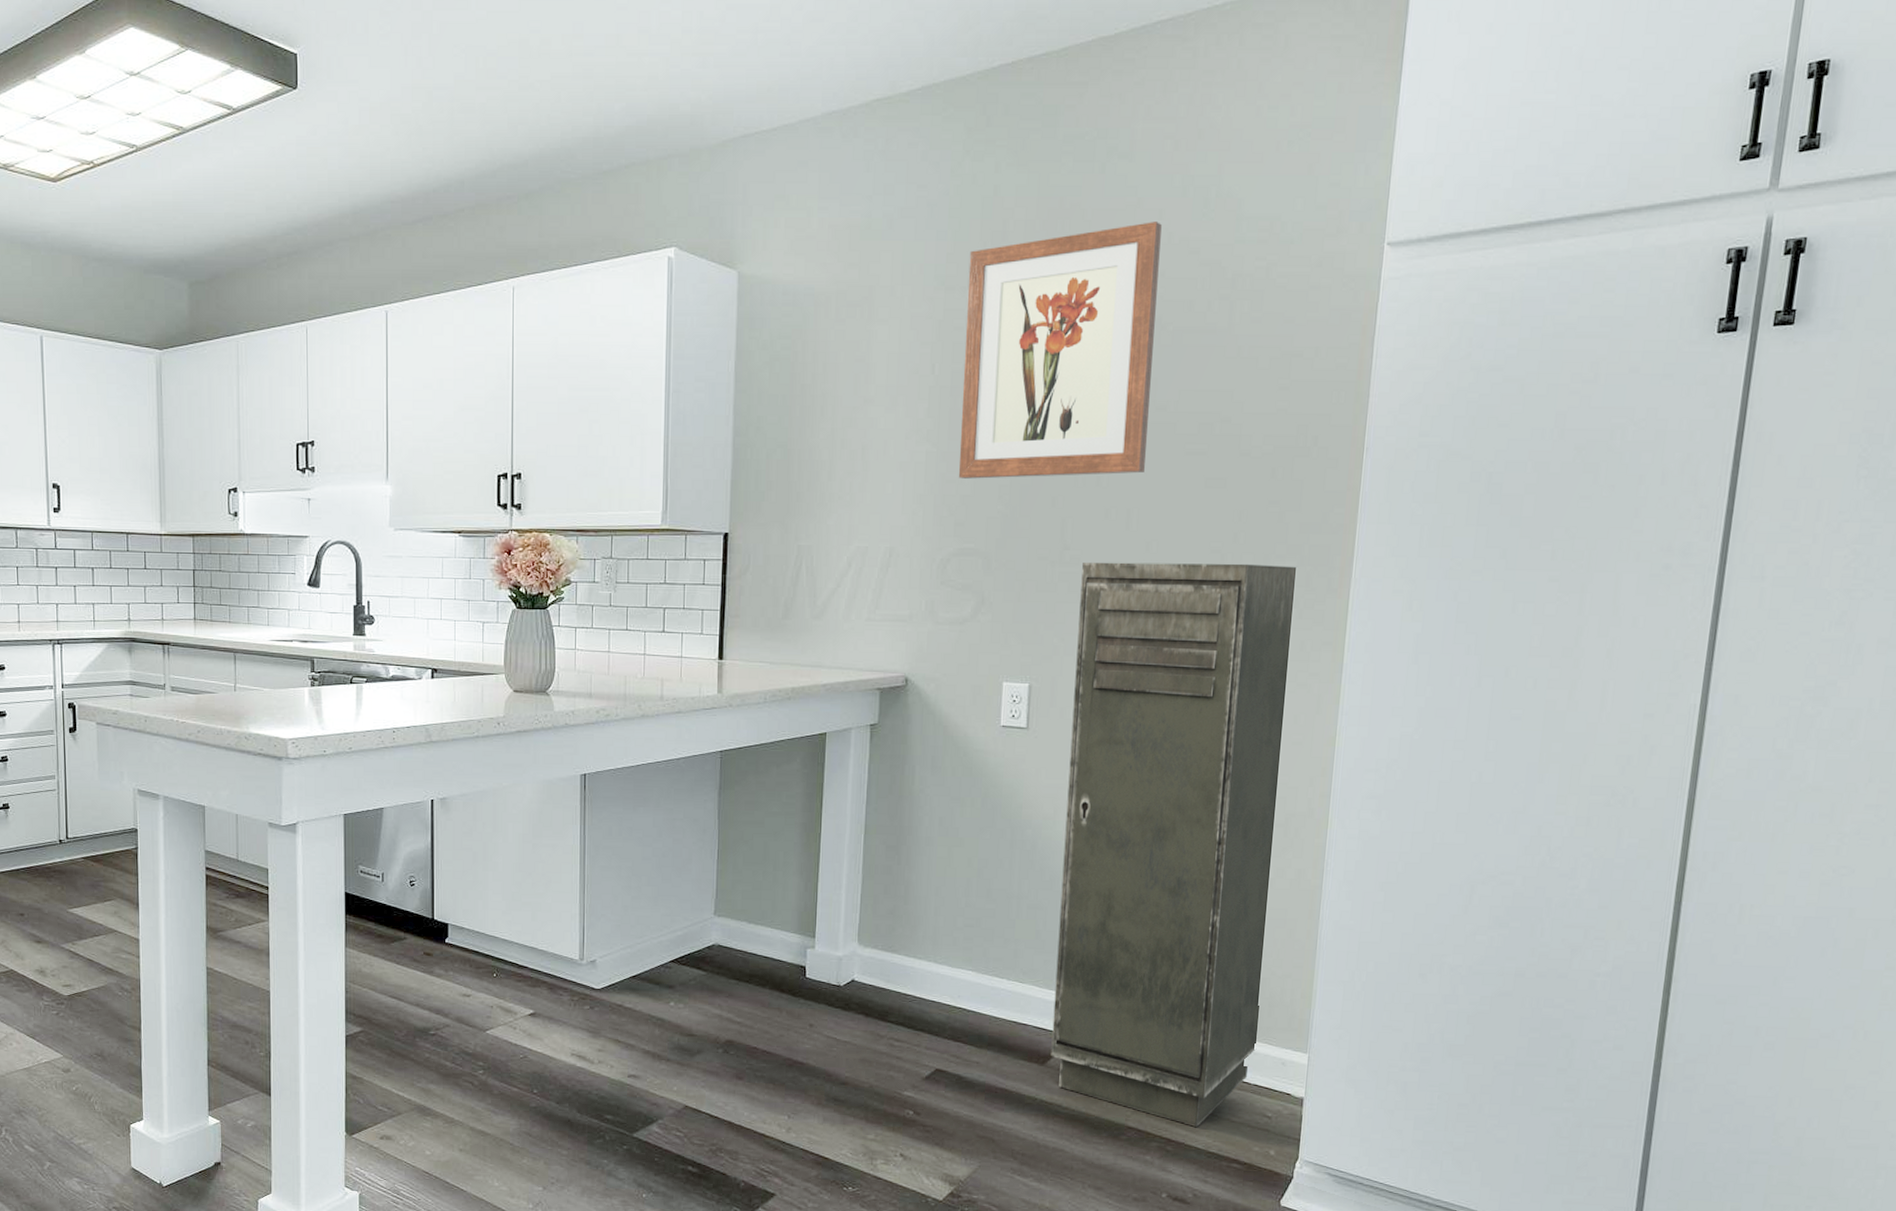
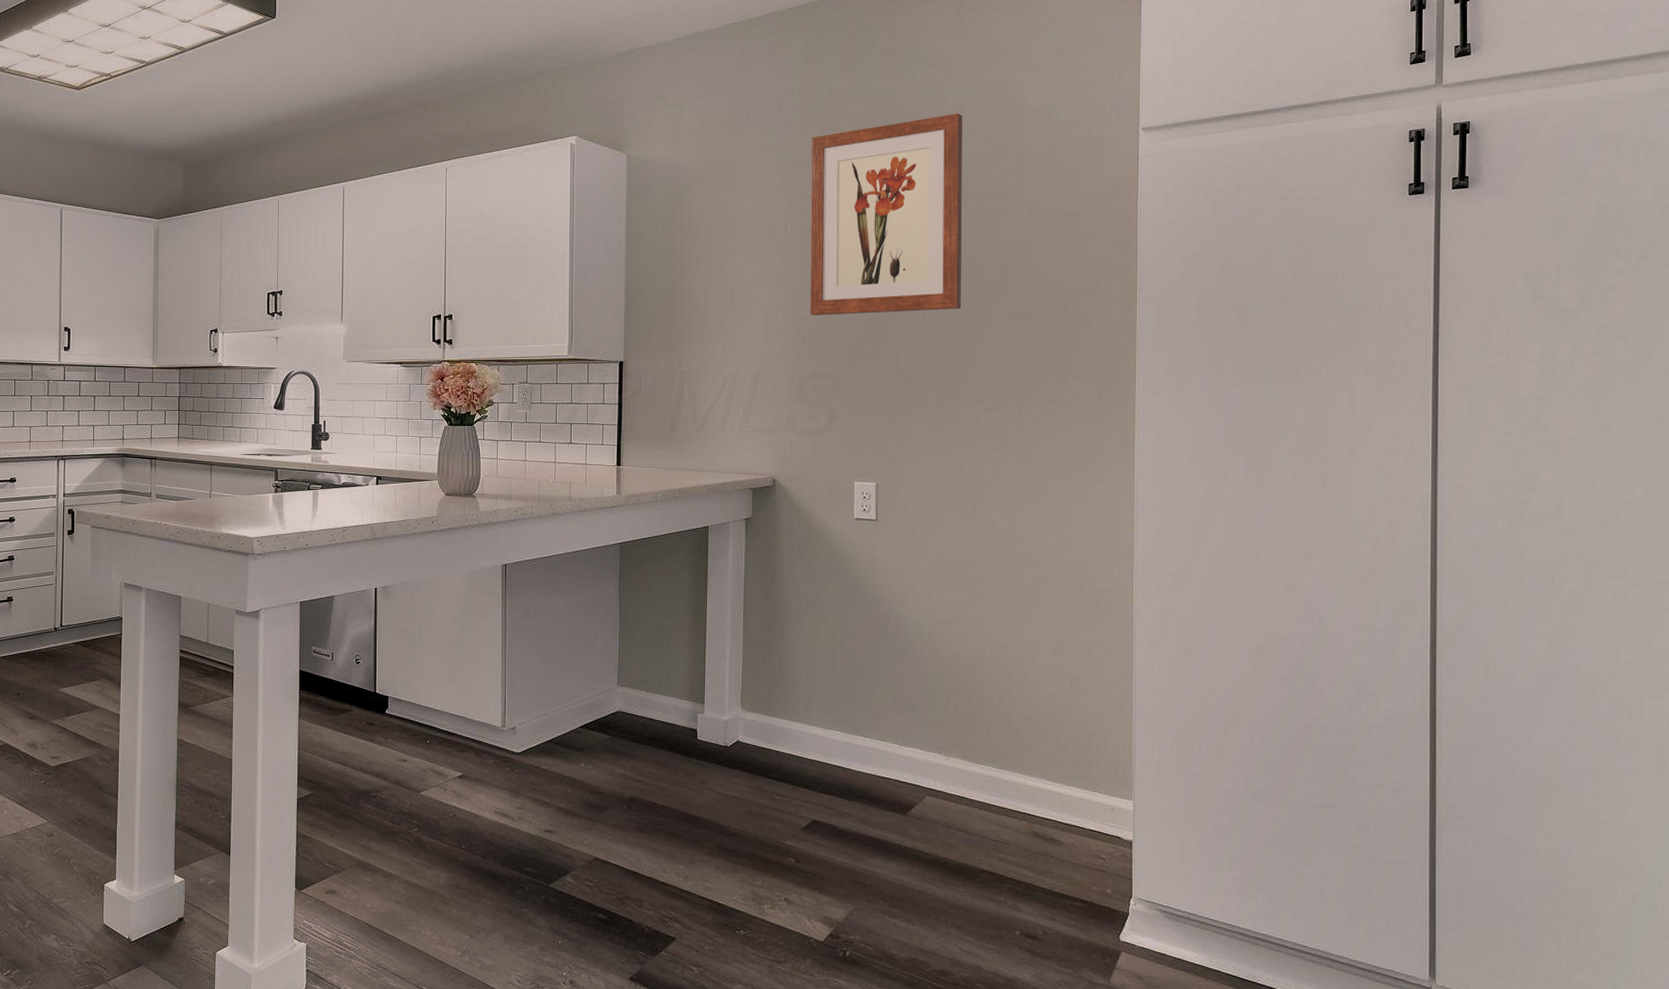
storage cabinet: present [1051,562,1296,1127] -> none [911,381,1090,869]

